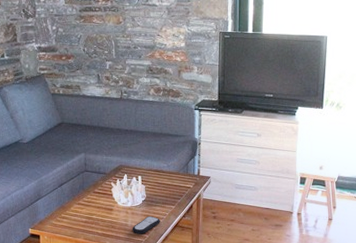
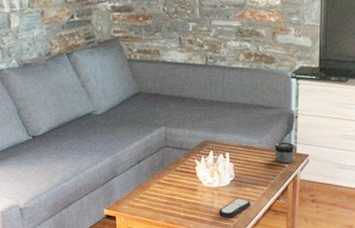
jar: none [181,166,198,185] -> present [274,142,295,163]

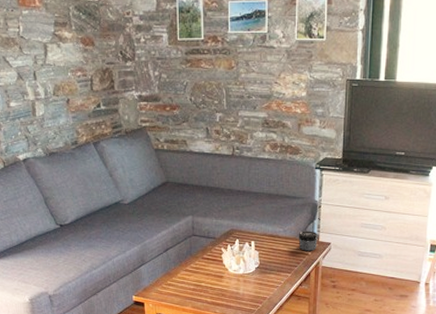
remote control: present [218,198,250,218] -> none [244,285,274,303]

